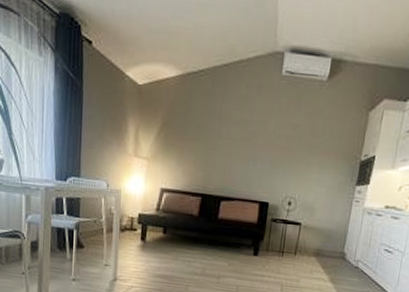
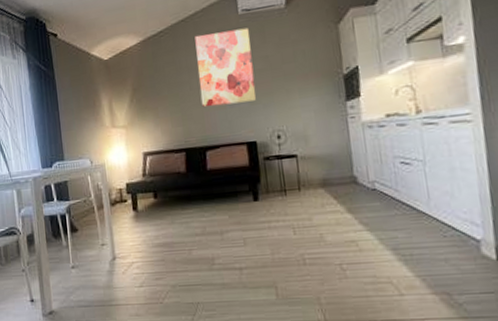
wall art: none [226,84,289,164] -> present [195,27,257,108]

